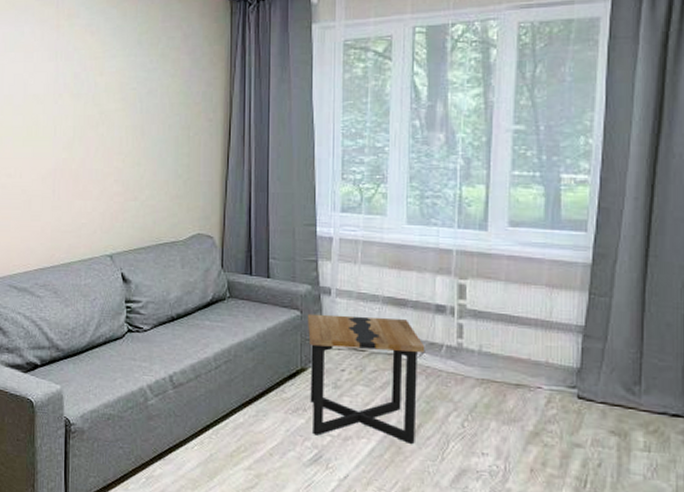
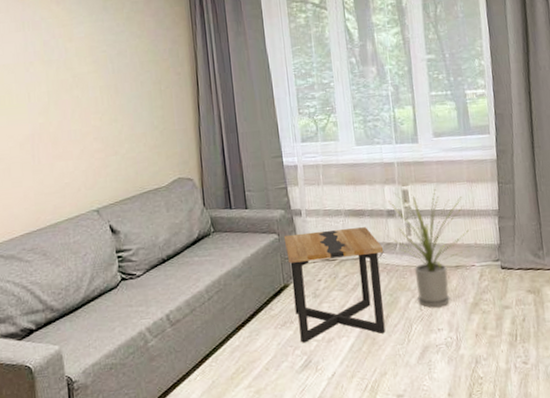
house plant: none [432,285,541,429] -> present [384,187,473,308]

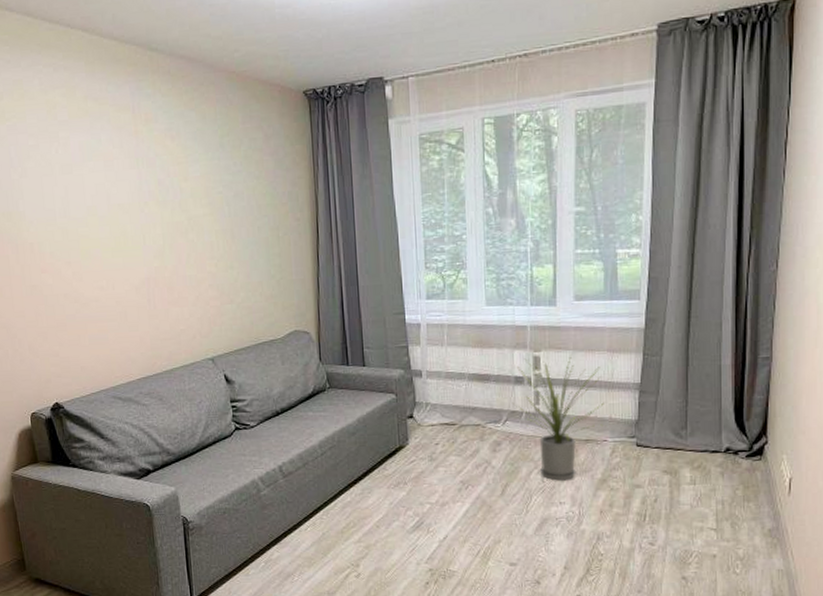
side table: present [283,227,386,343] -> none [401,393,508,505]

